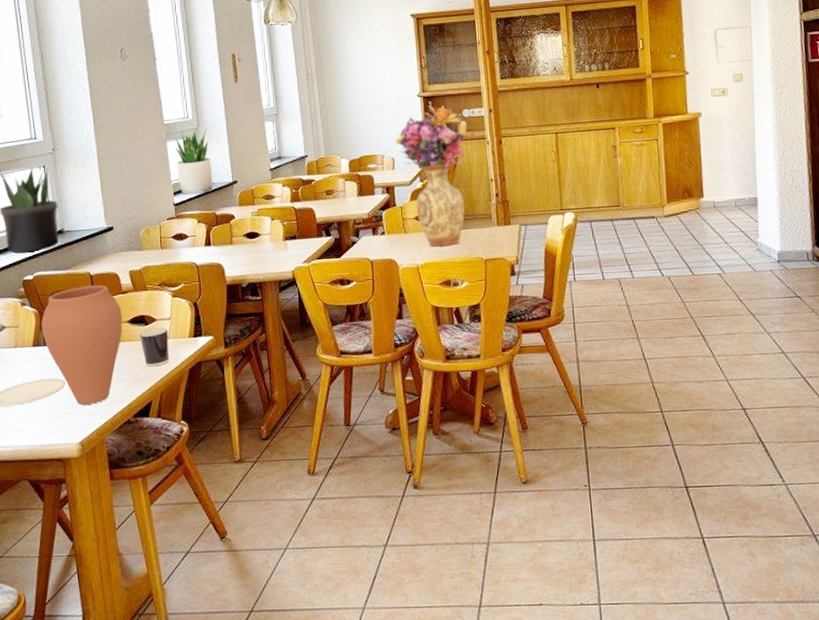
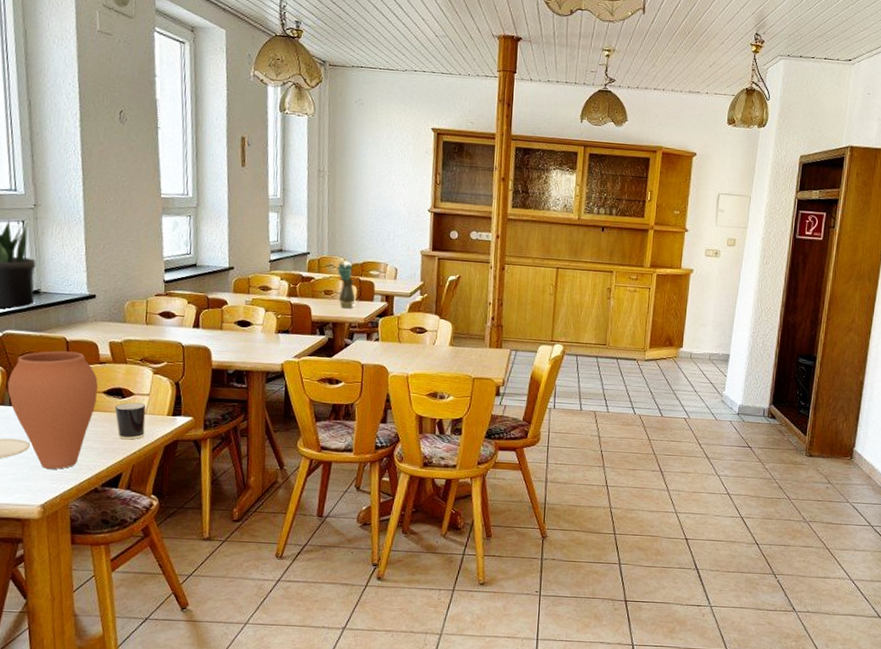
planter: present [175,127,213,195] -> none [171,208,209,275]
vase: none [335,160,357,206] -> present [336,262,356,309]
flower arrangement: present [396,101,480,247] -> none [401,218,484,361]

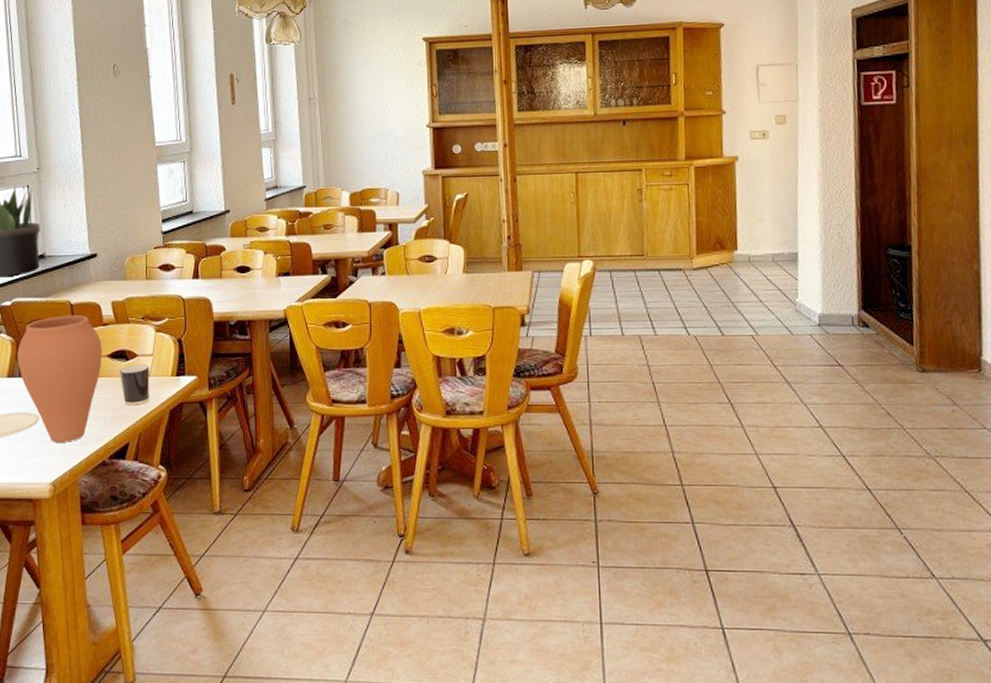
vase: present [336,262,356,309] -> none [335,192,357,243]

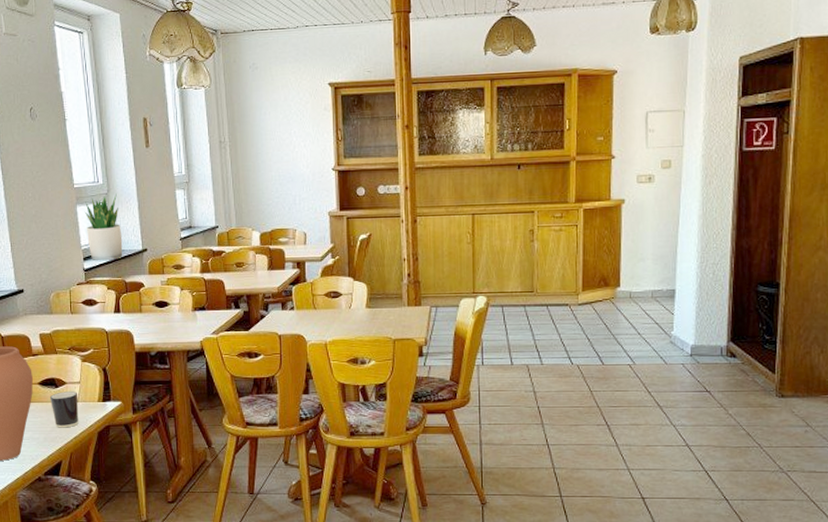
planter: none [166,151,204,223] -> present [85,193,123,261]

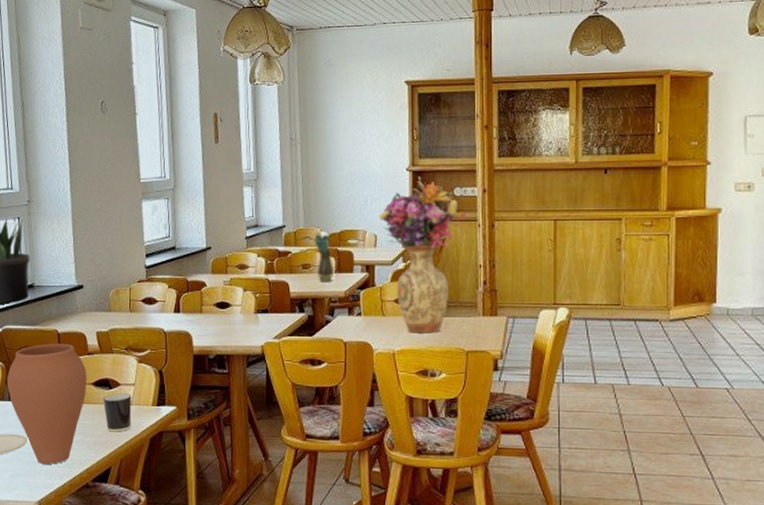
planter: present [85,193,123,261] -> none [150,189,187,259]
vase: none [246,232,267,280] -> present [313,233,335,283]
flower arrangement: none [308,176,394,325] -> present [380,176,471,334]

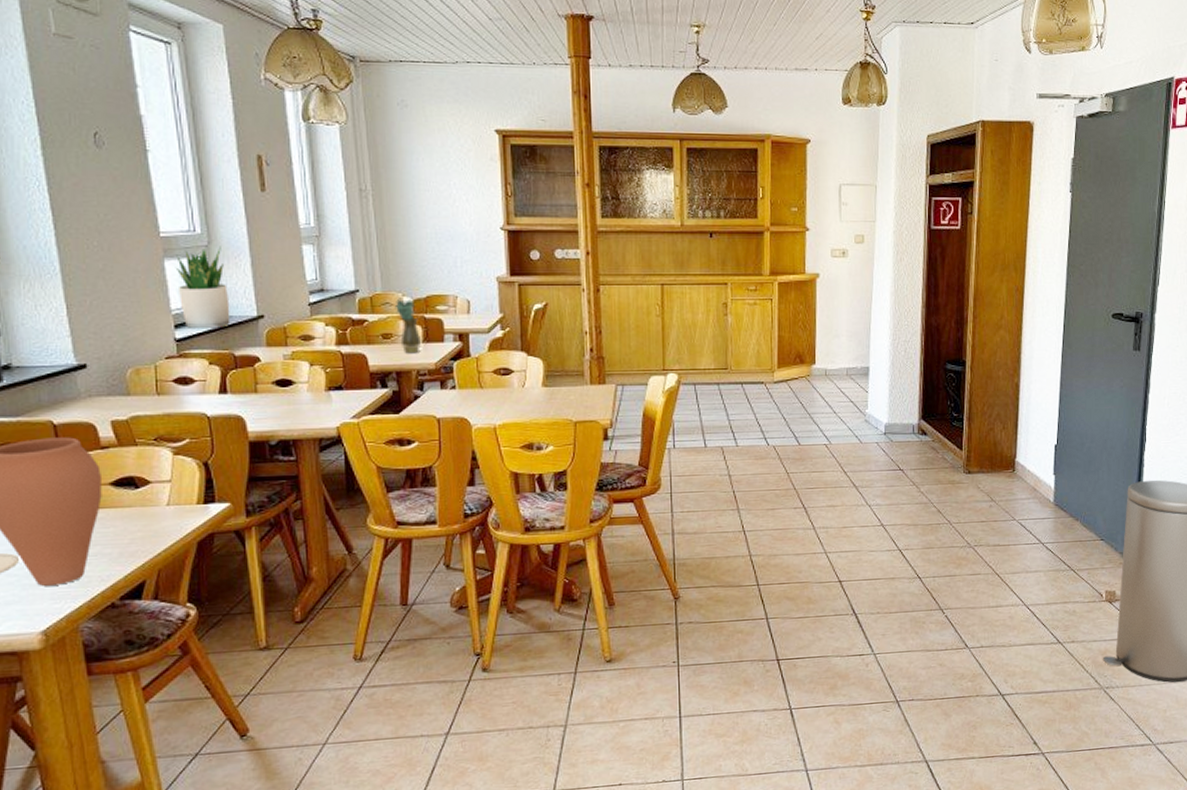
mug: present [102,393,132,432] -> none [126,492,170,539]
planter: none [150,189,187,259] -> present [176,245,231,330]
flower arrangement: present [380,176,471,334] -> none [472,236,574,406]

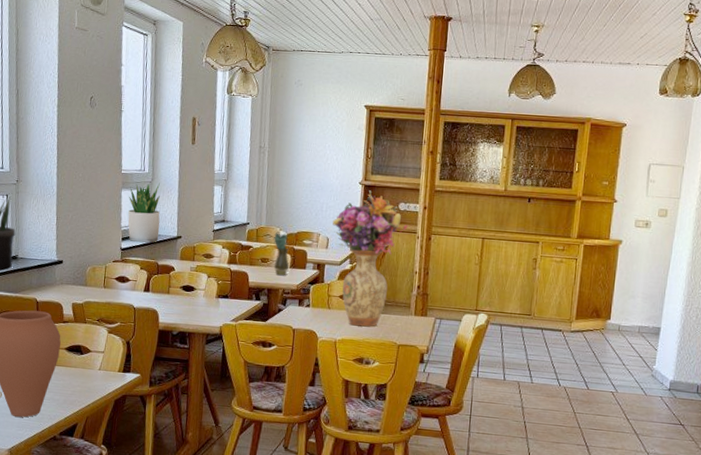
flower arrangement: none [472,236,574,406] -> present [333,190,412,327]

